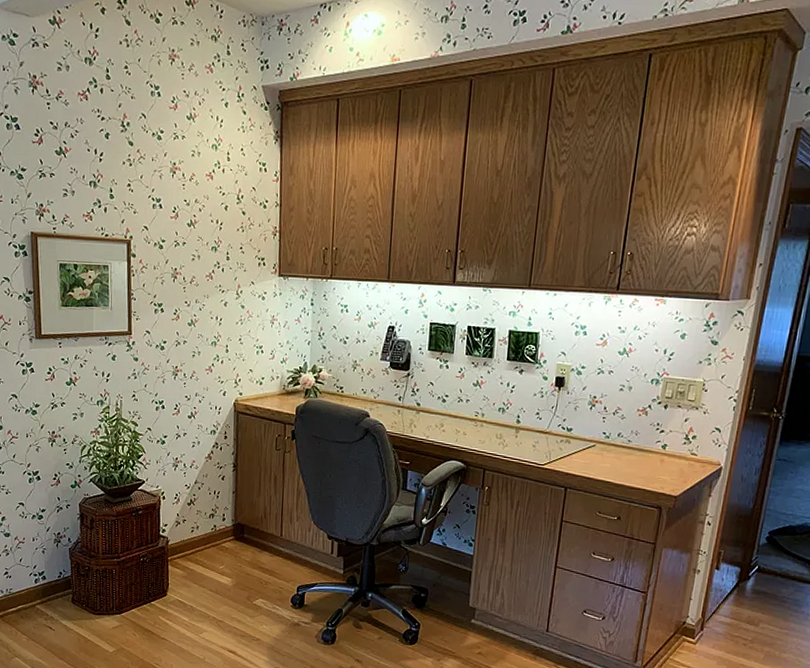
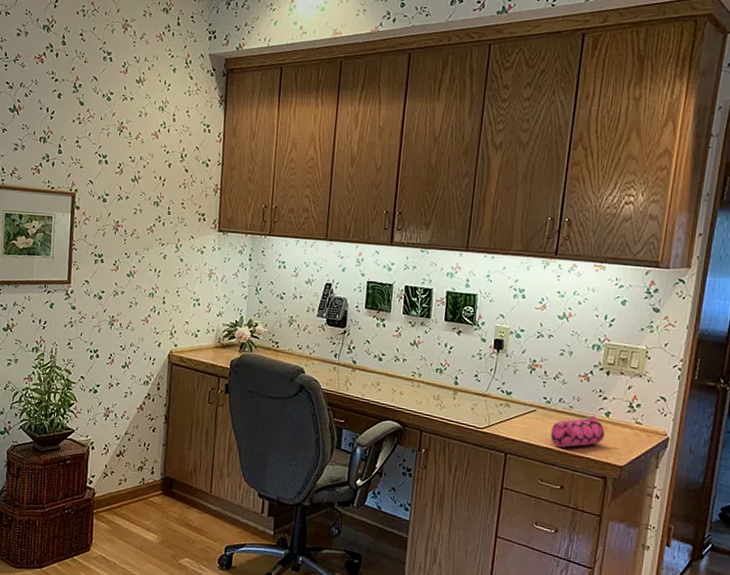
pencil case: none [608,448,661,481] -> present [550,415,605,448]

